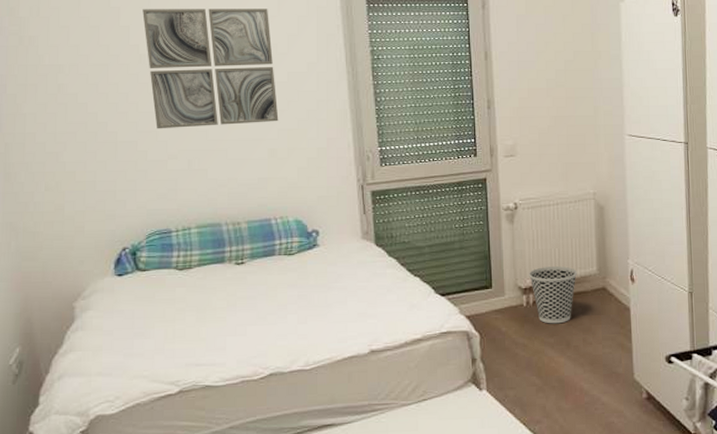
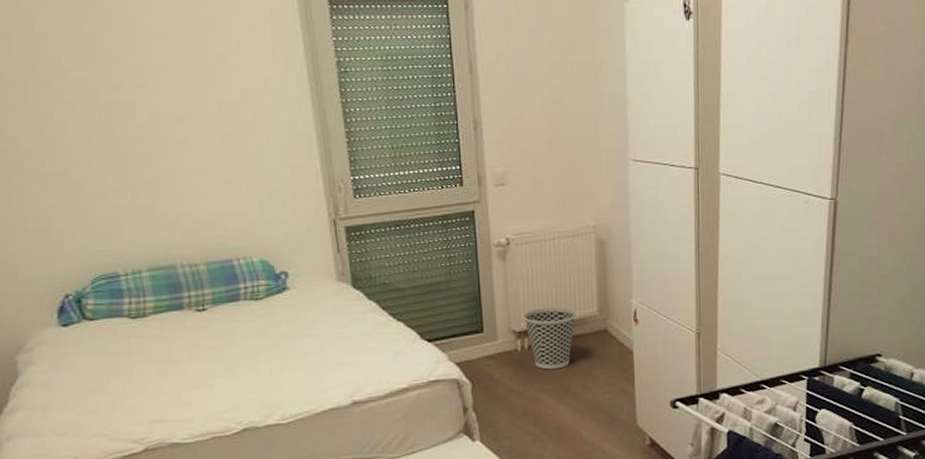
wall art: present [142,8,279,129] -> none [60,10,234,158]

